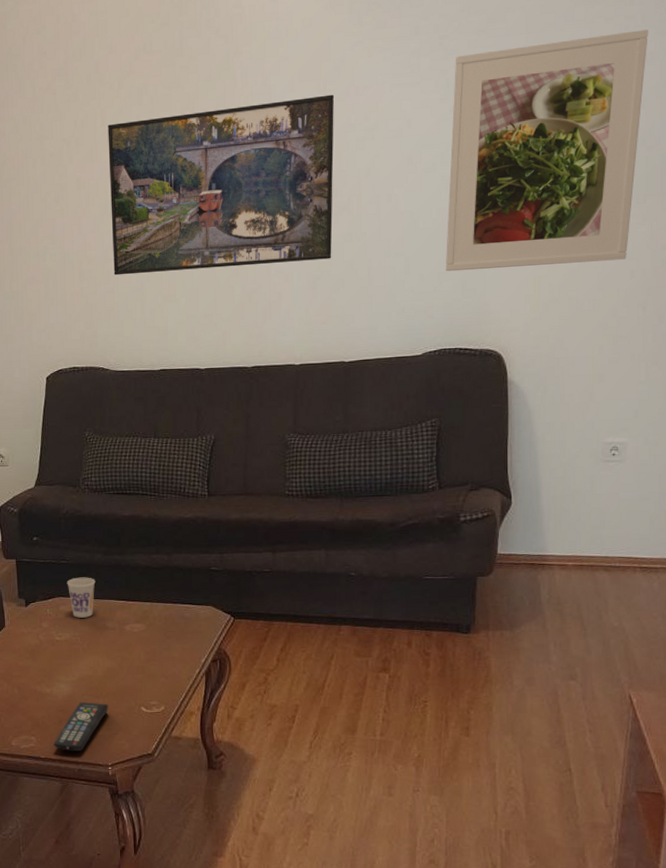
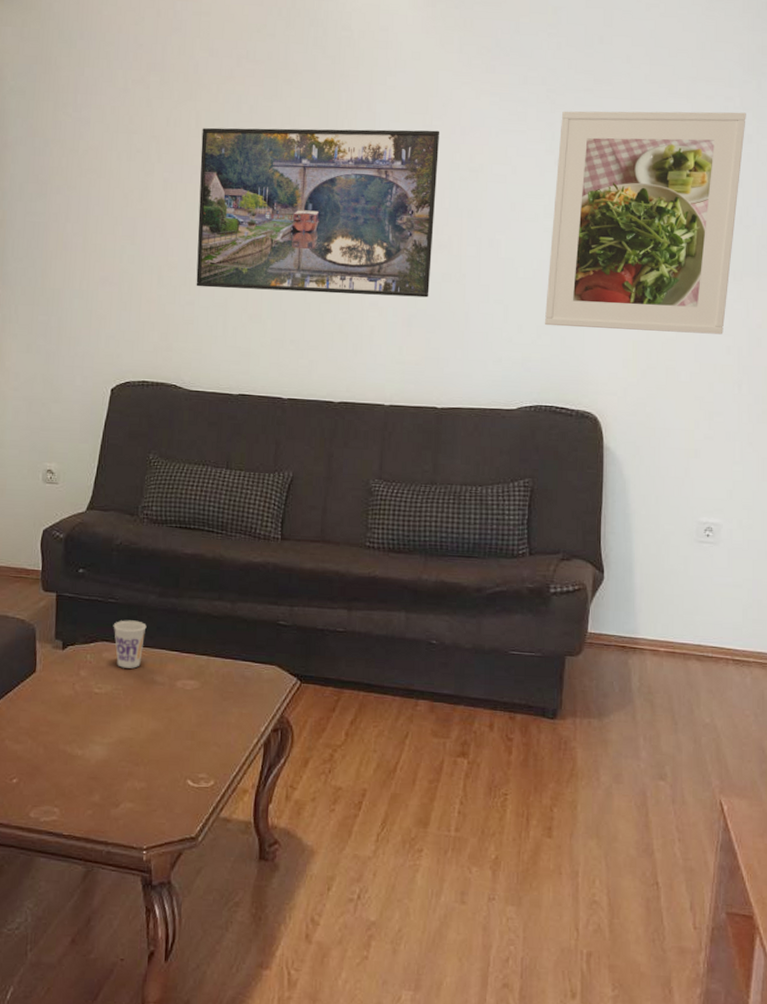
remote control: present [53,702,109,751] -> none [79,769,149,829]

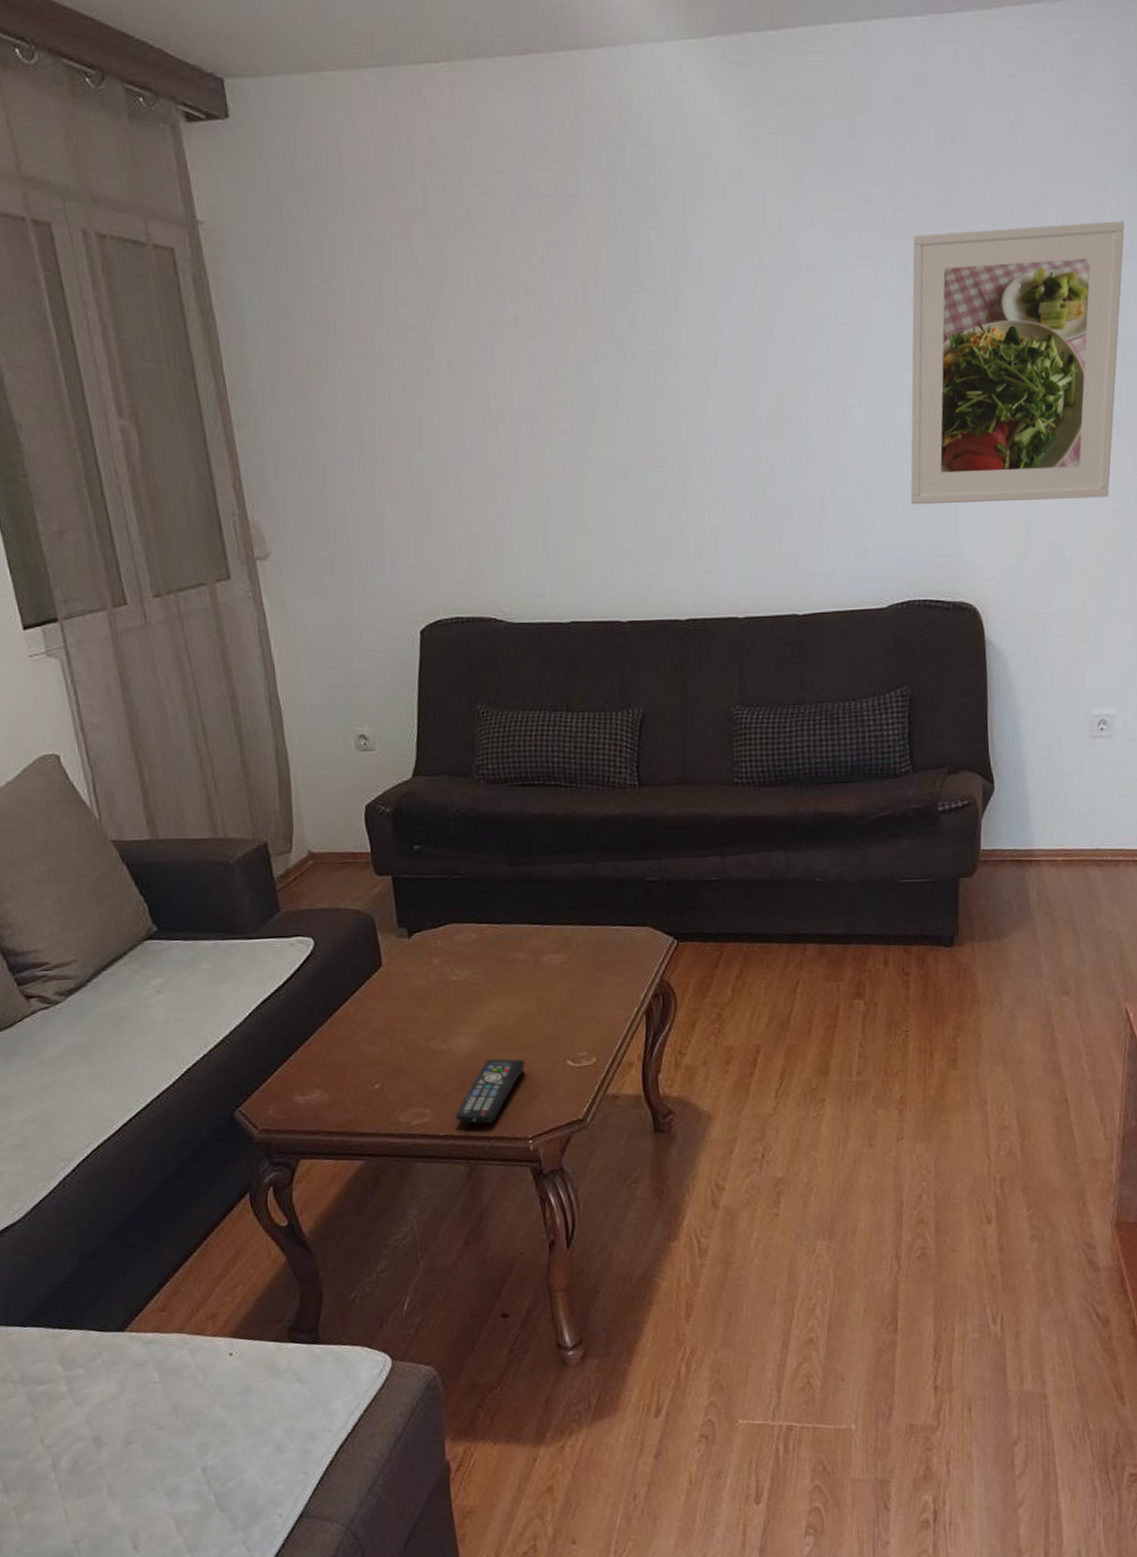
remote control: none [79,769,149,829] -> present [454,1058,525,1124]
cup: present [113,620,147,669] -> none [461,895,500,950]
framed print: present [196,127,440,298] -> none [485,272,778,496]

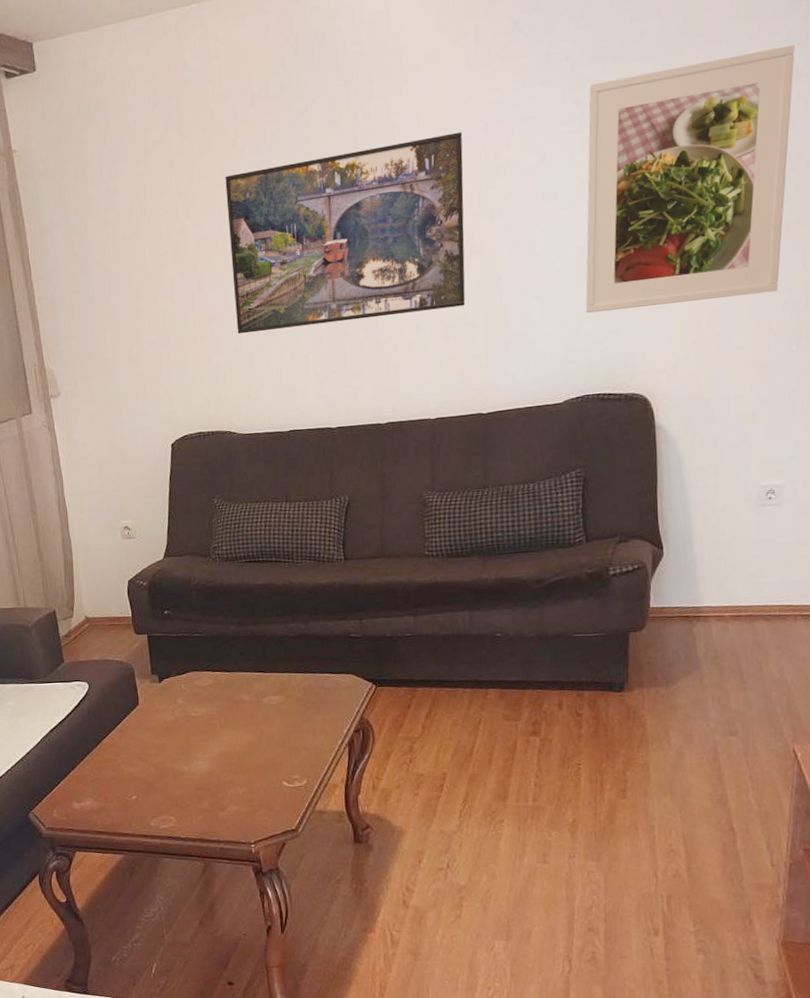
remote control: present [454,1058,525,1124] -> none [193,778,249,830]
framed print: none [485,272,778,496] -> present [225,132,466,334]

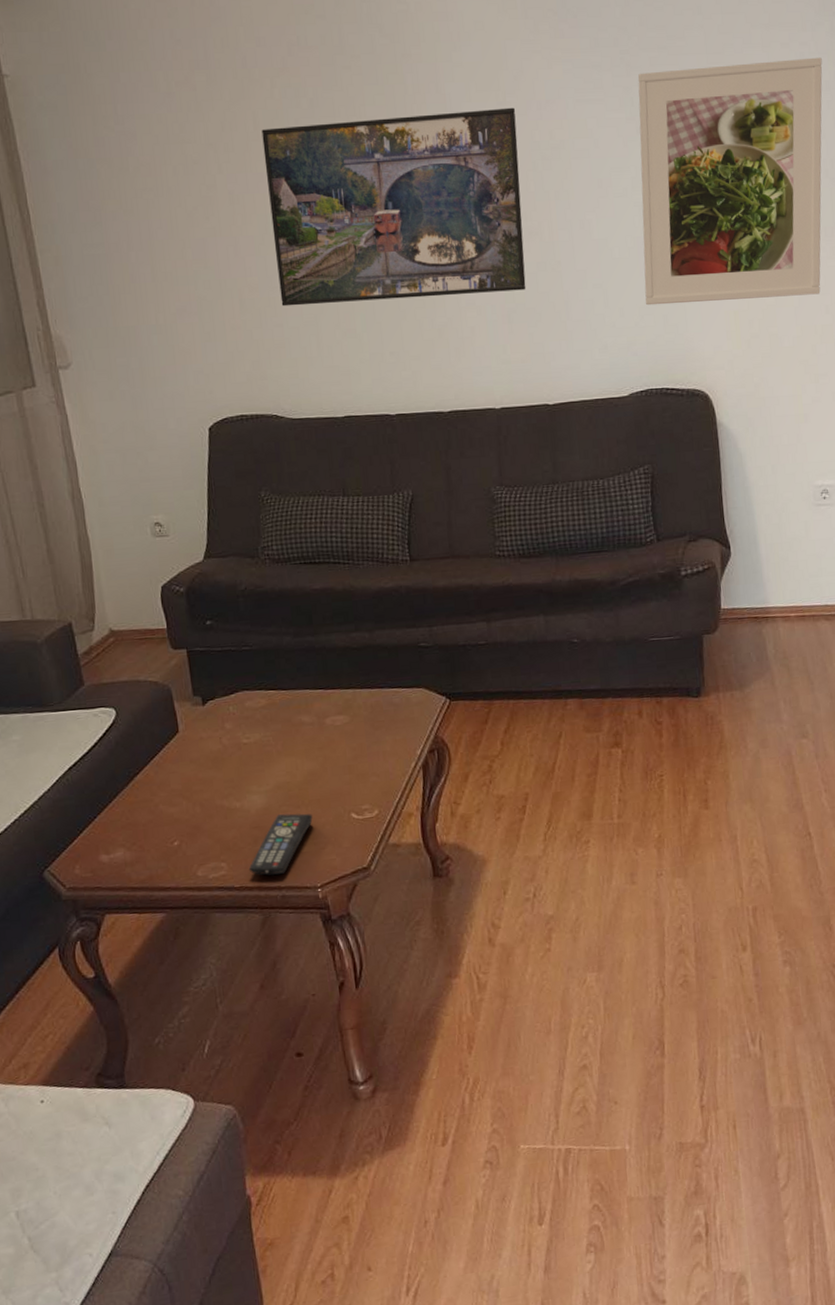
remote control: none [193,778,249,830] -> present [248,813,313,876]

